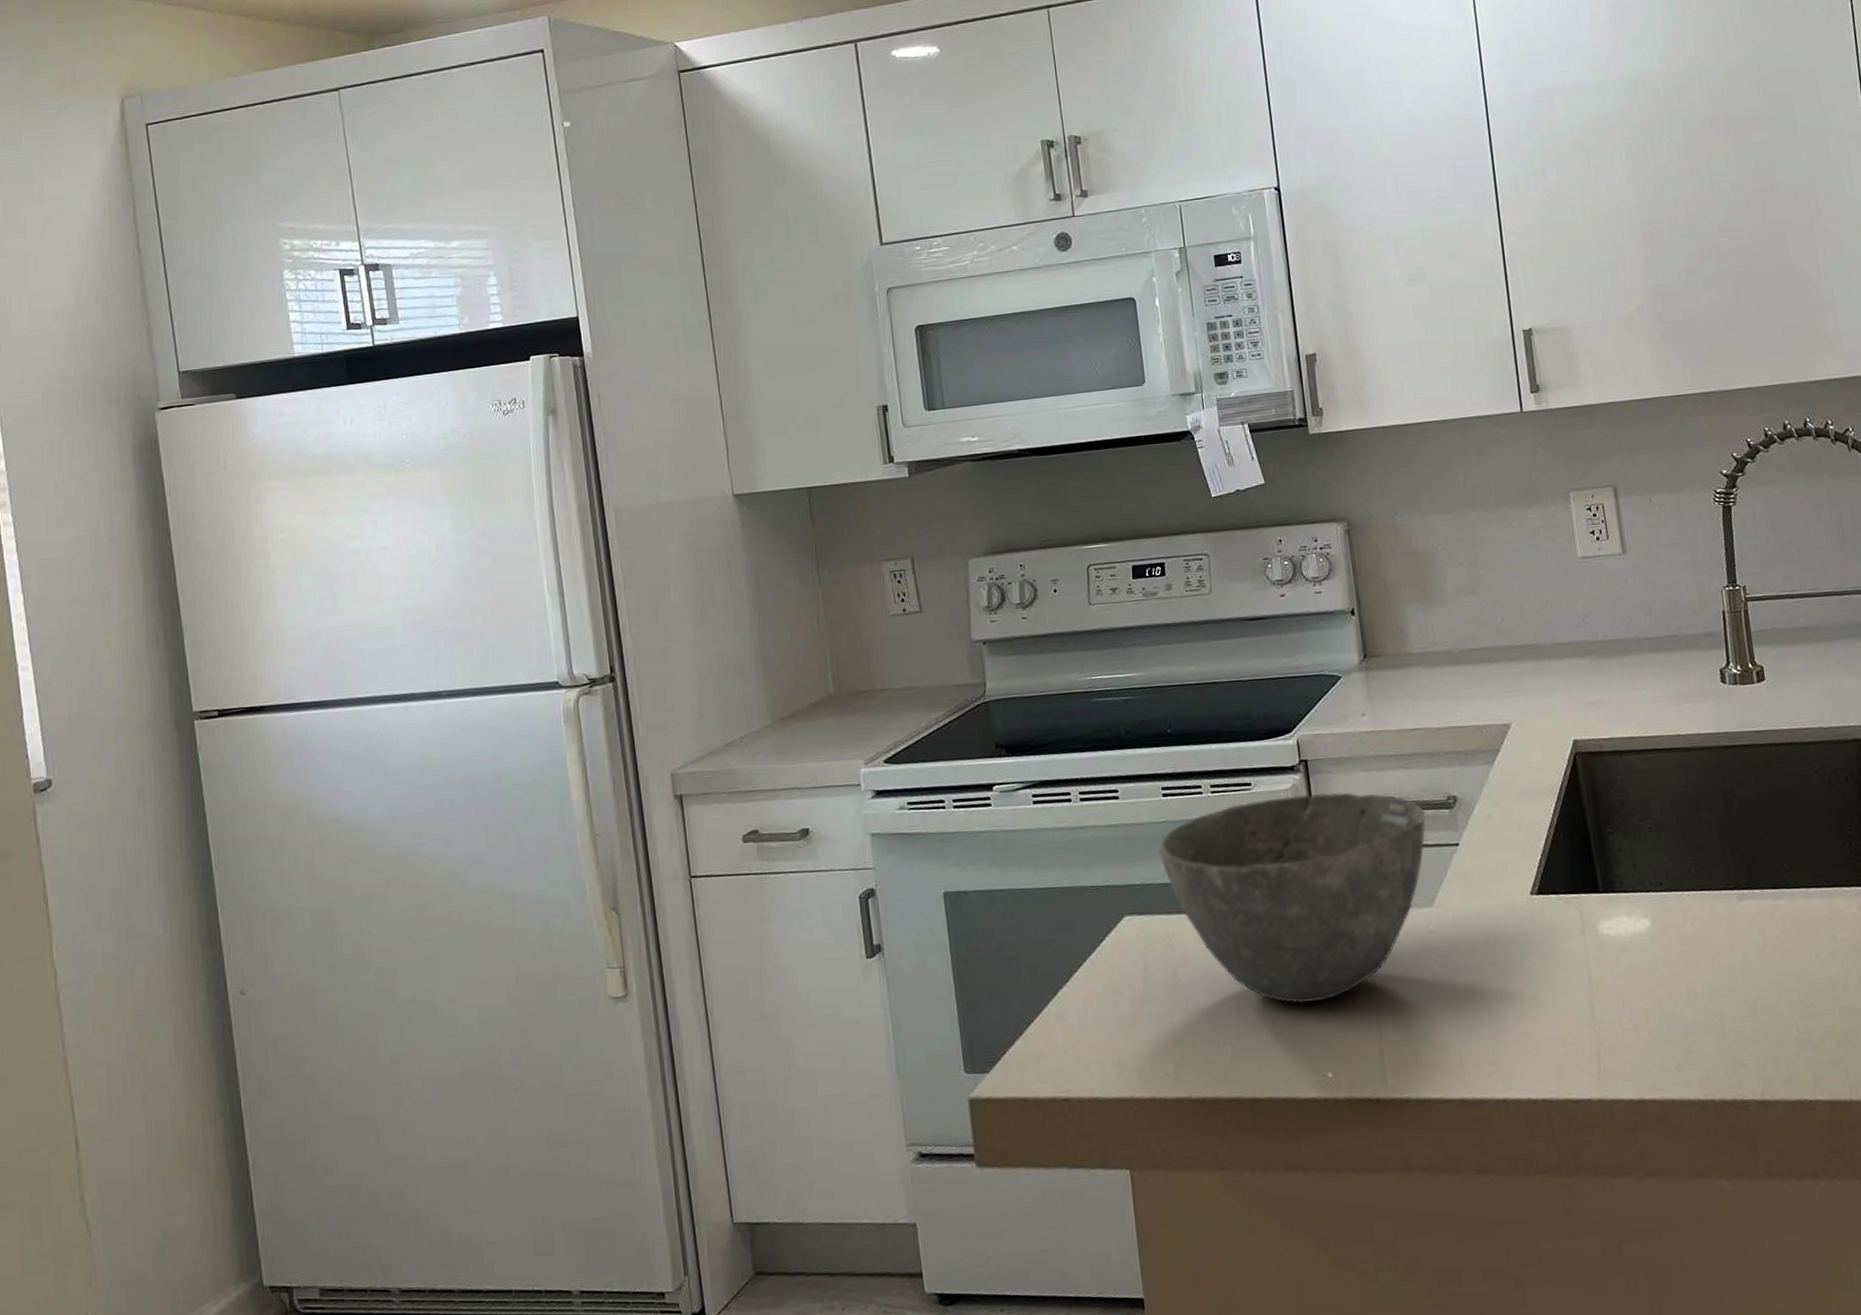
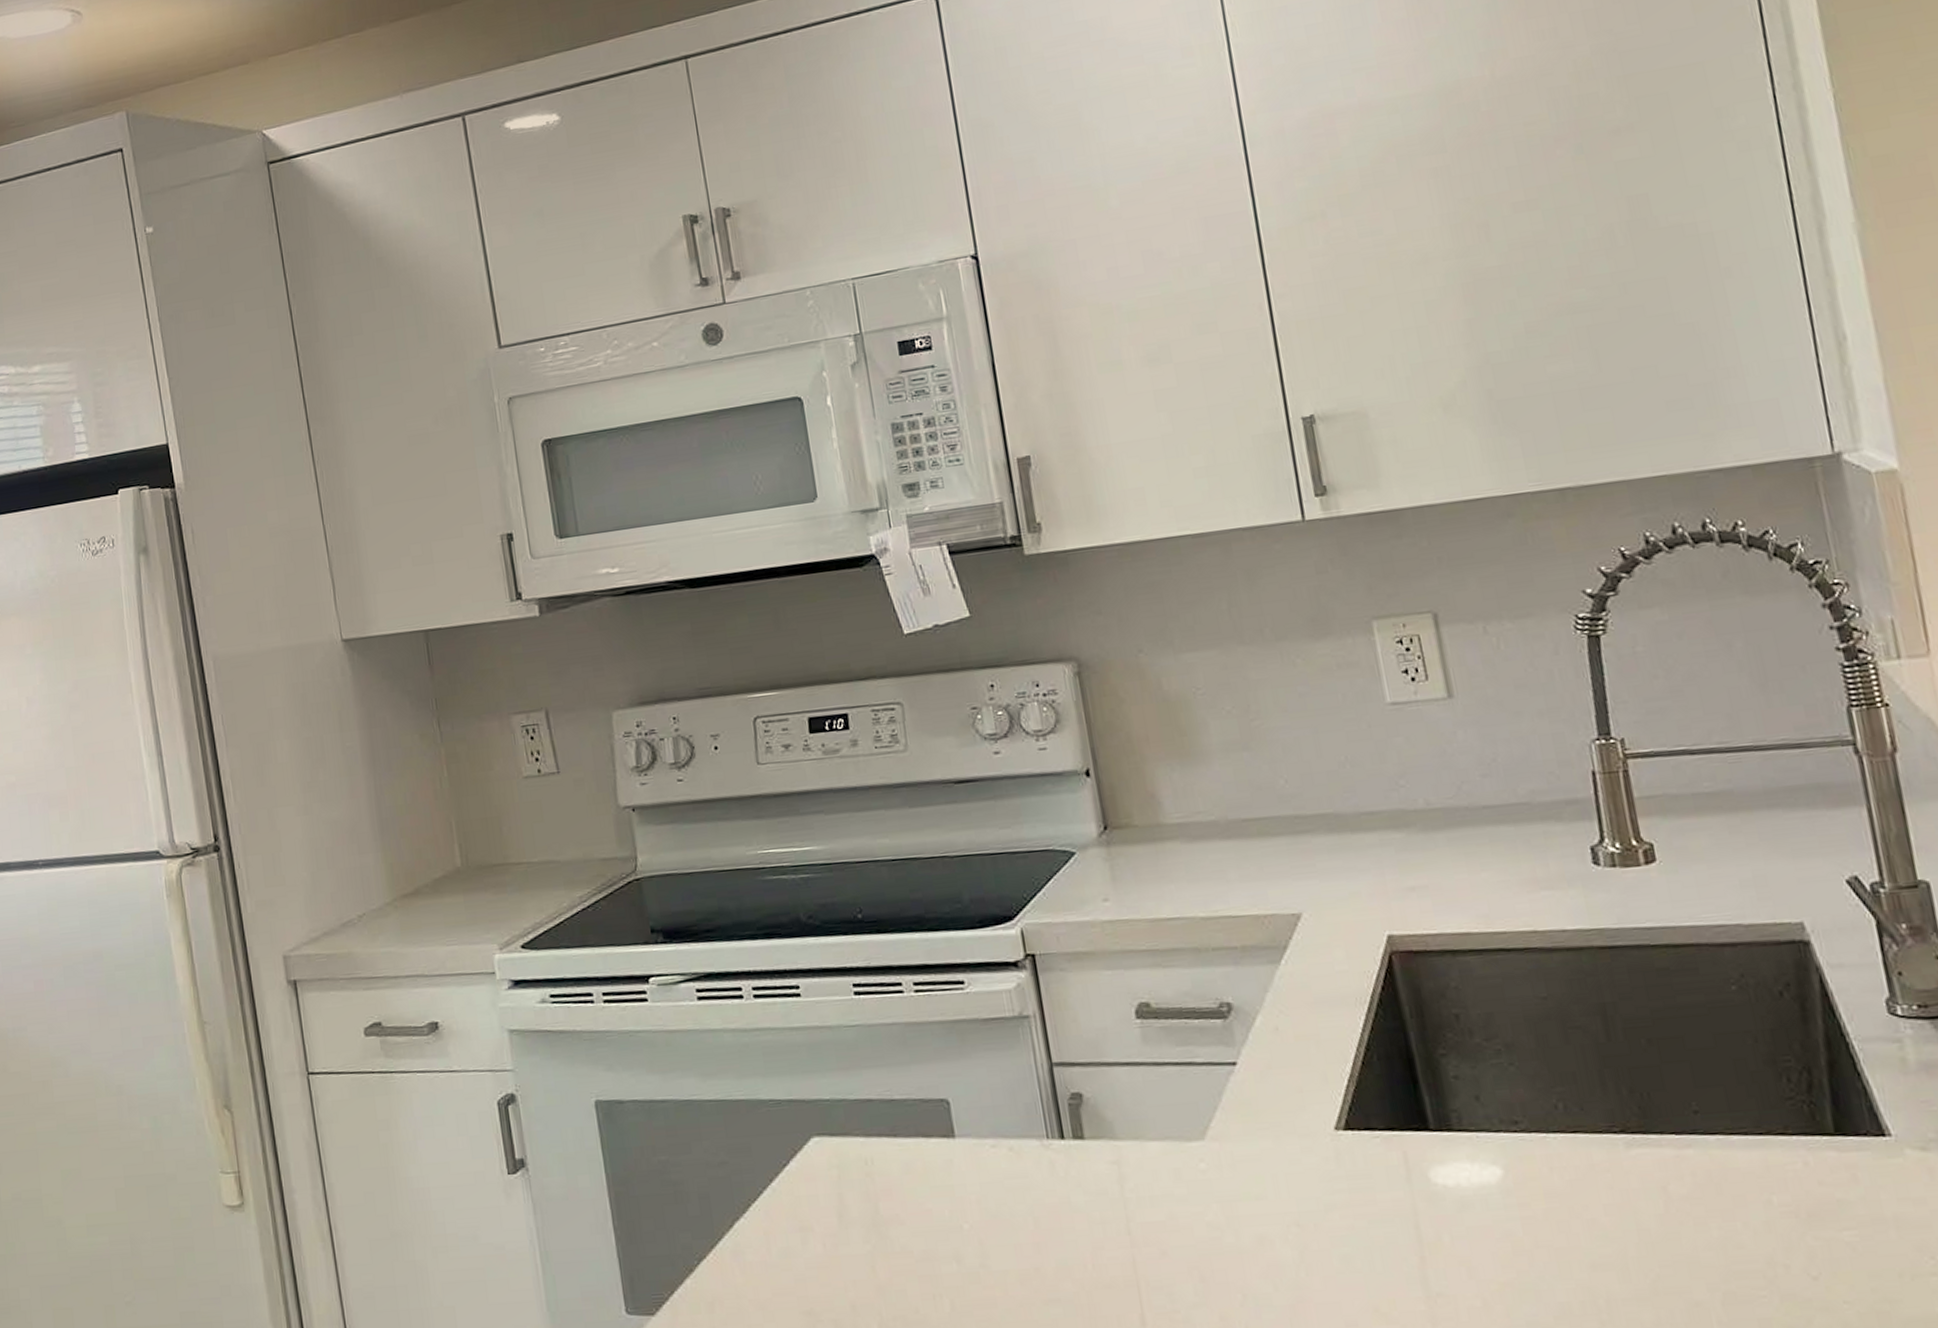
bowl: present [1158,792,1426,1004] -> none [851,994,1193,1253]

